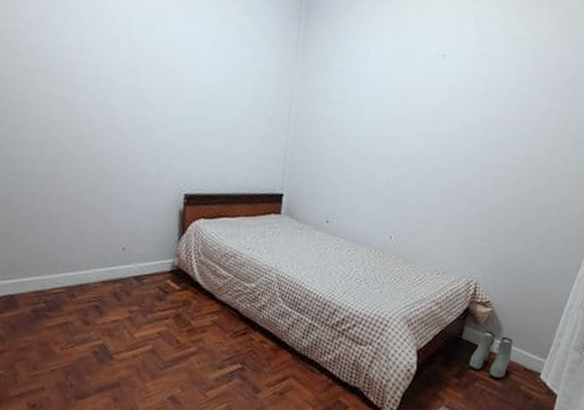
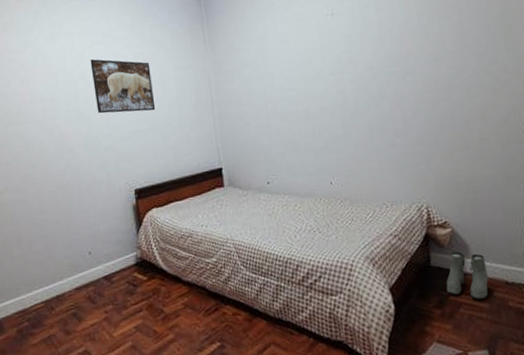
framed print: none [159,32,230,113] -> present [90,59,156,114]

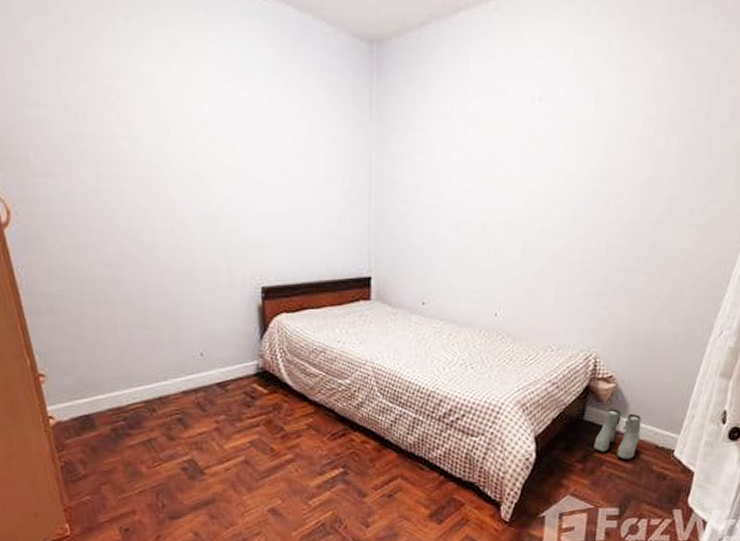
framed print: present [90,59,156,114] -> none [215,104,297,191]

